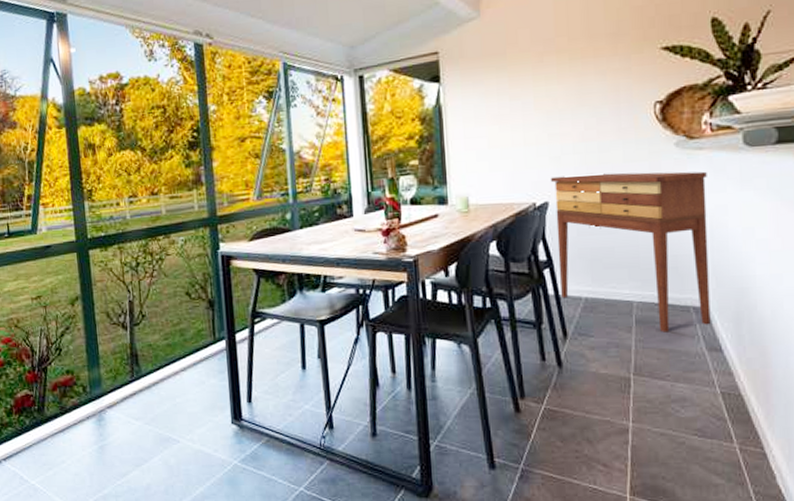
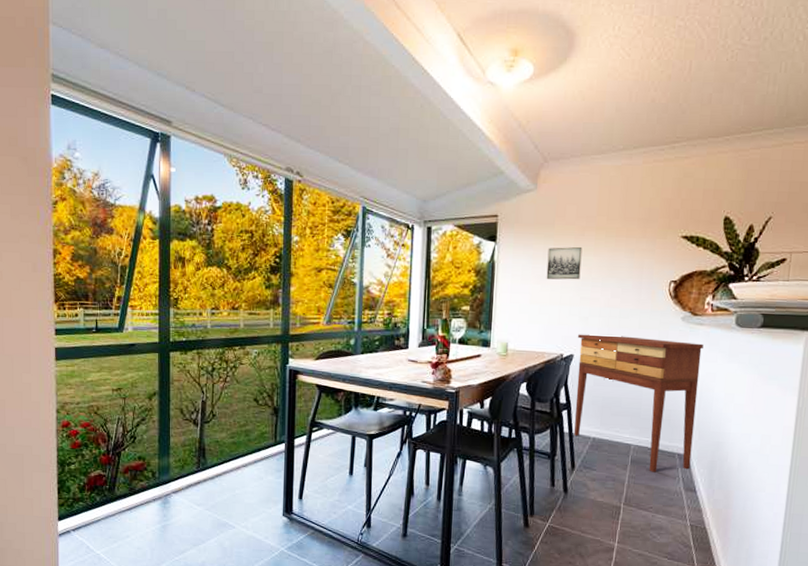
wall art: none [502,75,545,118] -> present [546,246,583,280]

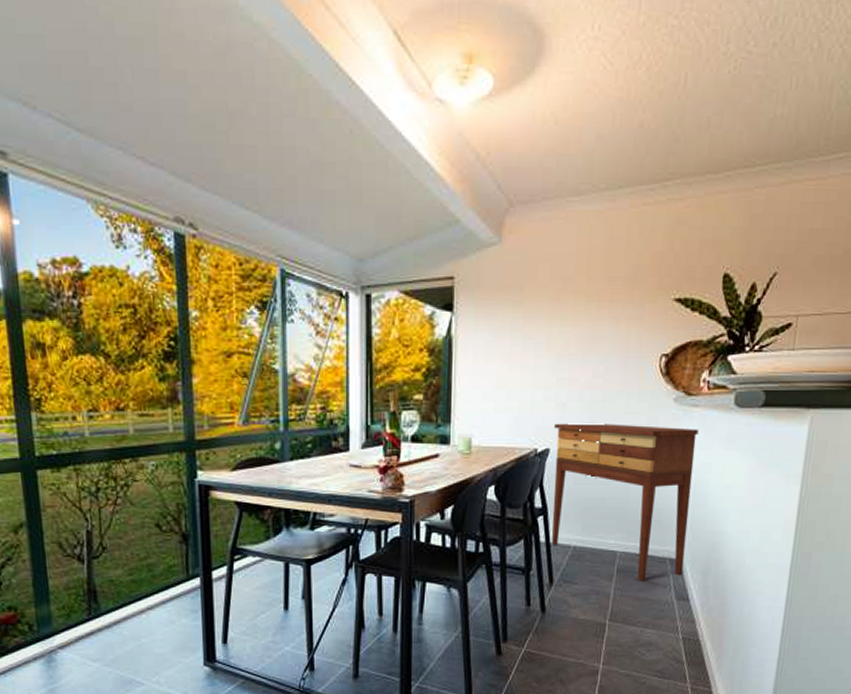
wall art: present [546,246,583,280] -> none [515,314,558,357]

